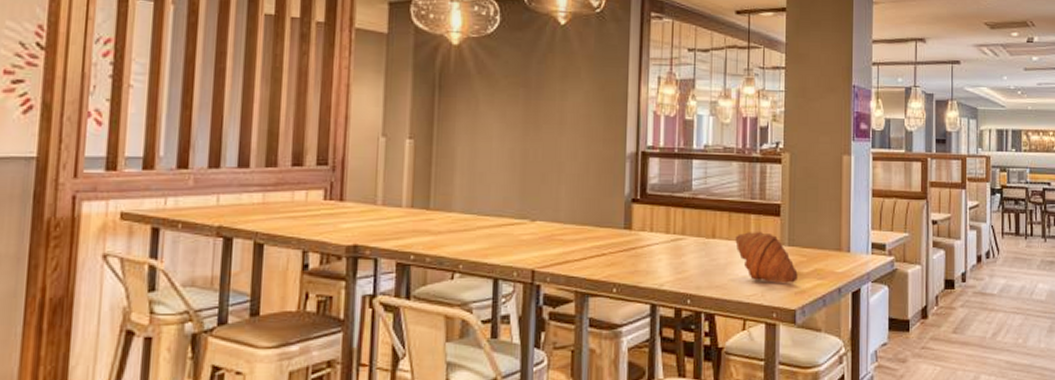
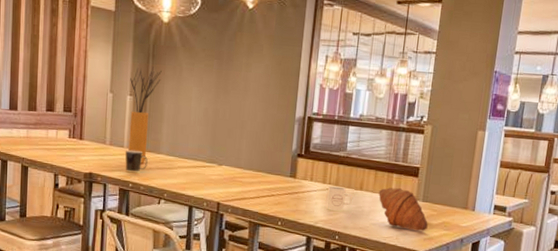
mug: none [403,209,435,241] -> present [124,150,148,174]
vase: none [408,100,452,228] -> present [128,66,162,165]
mug: none [671,236,705,269] -> present [325,186,354,212]

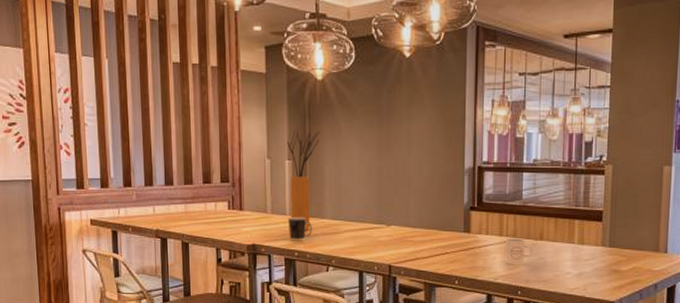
croissant: present [378,187,428,231] -> none [561,235,617,279]

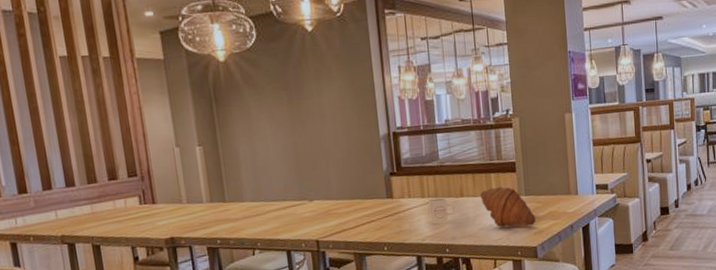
vase: present [287,128,320,231] -> none [195,111,230,217]
mug: present [287,216,312,241] -> none [205,203,233,229]
croissant: none [561,235,617,279] -> present [480,187,536,228]

